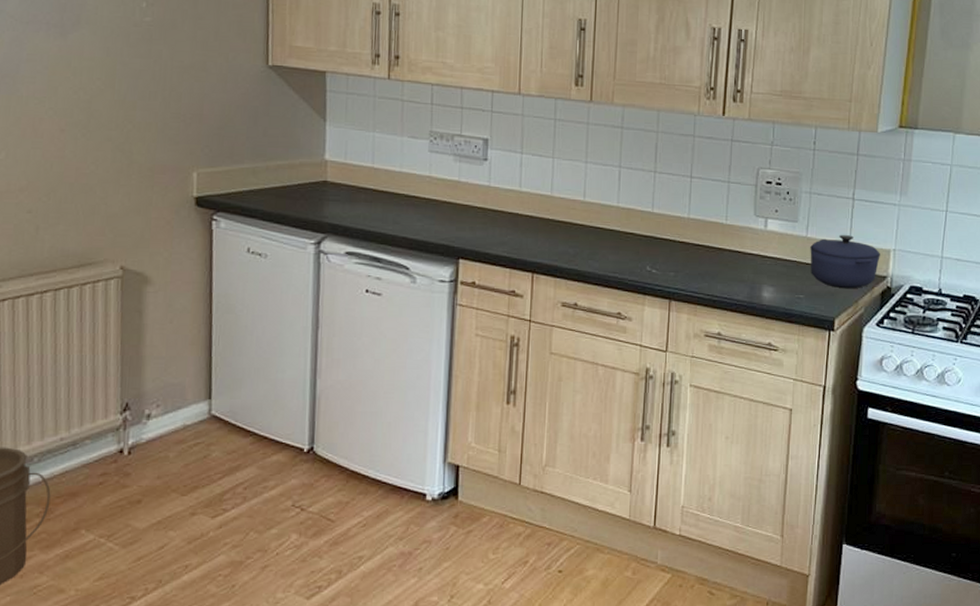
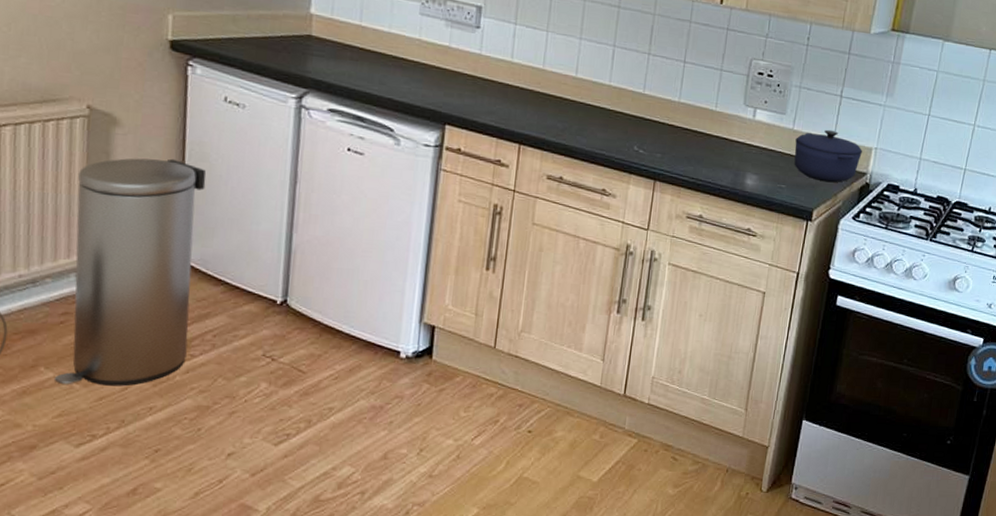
pedal bin: none [94,312,233,547] -> present [53,158,206,386]

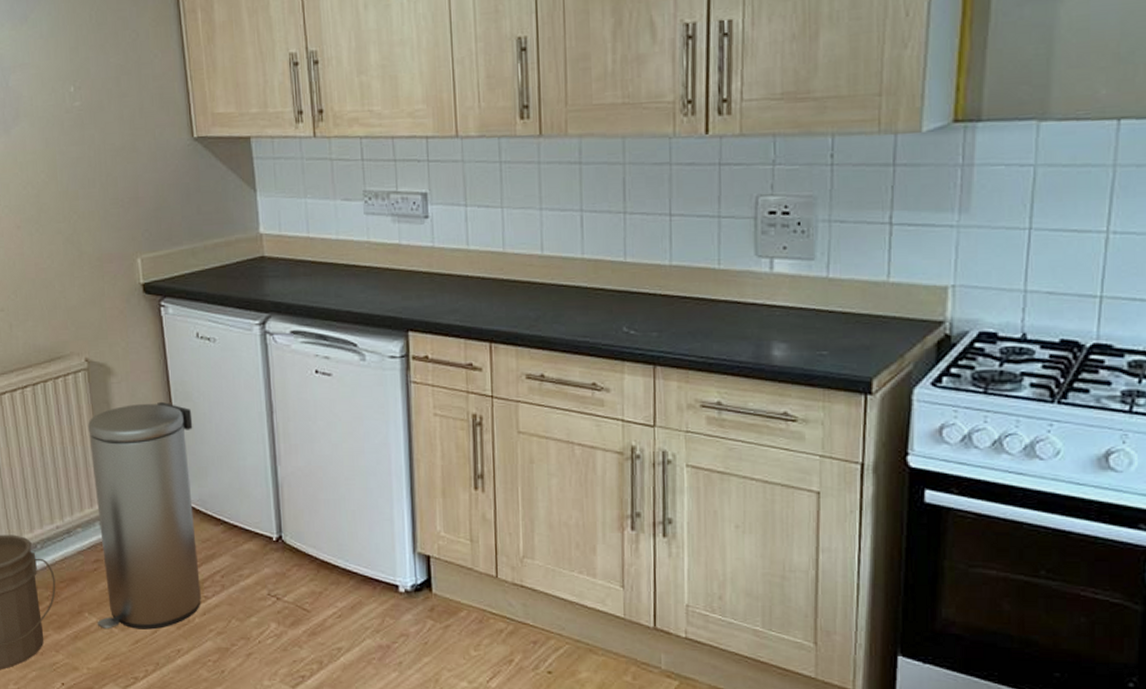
cooking pot: present [794,129,862,183] -> none [833,270,933,341]

